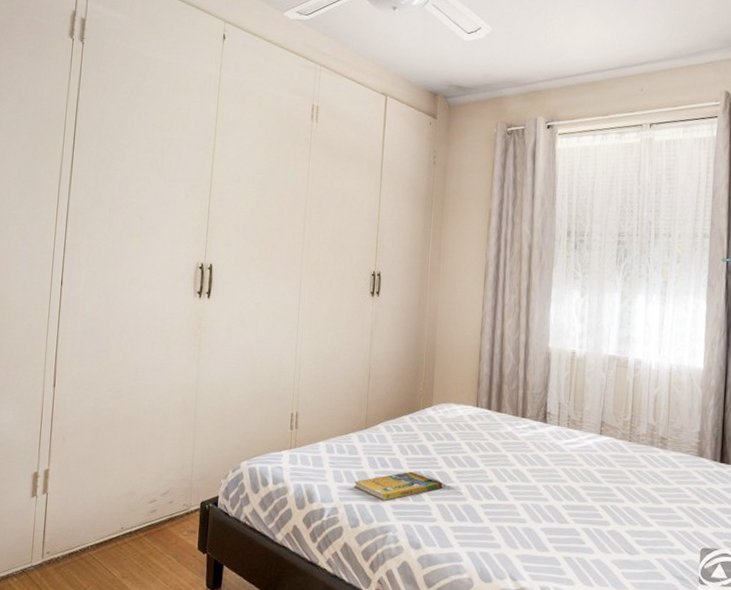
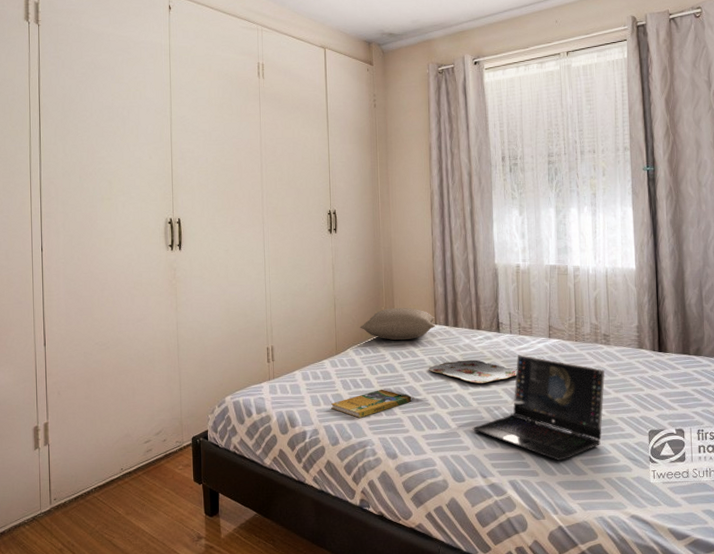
pillow: none [394,384,477,421] -> present [360,307,435,340]
serving tray: none [464,449,562,477] -> present [428,360,517,383]
laptop: none [506,450,659,571] -> present [472,355,605,461]

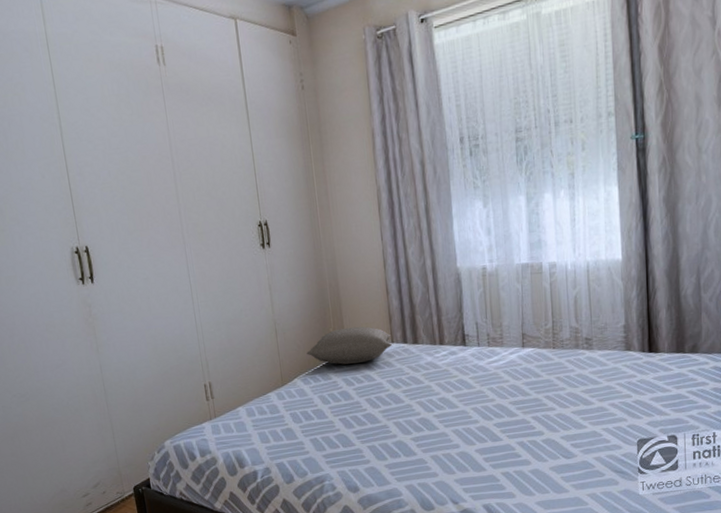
booklet: present [331,389,412,418] -> none [282,419,371,452]
serving tray: present [428,360,517,383] -> none [387,378,488,405]
laptop: present [472,355,605,461] -> none [440,369,588,480]

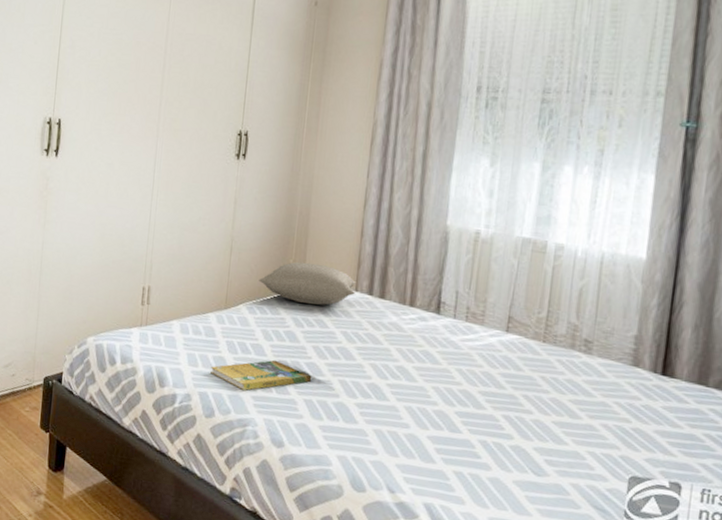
booklet: none [282,419,371,452] -> present [210,359,312,391]

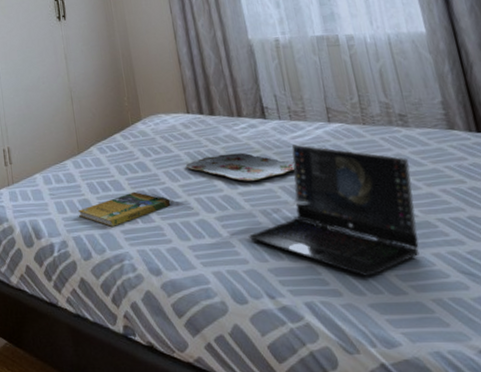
pillow: present [259,262,356,305] -> none [101,96,188,134]
serving tray: none [338,340,456,376] -> present [185,153,295,181]
laptop: none [384,347,579,492] -> present [248,144,420,276]

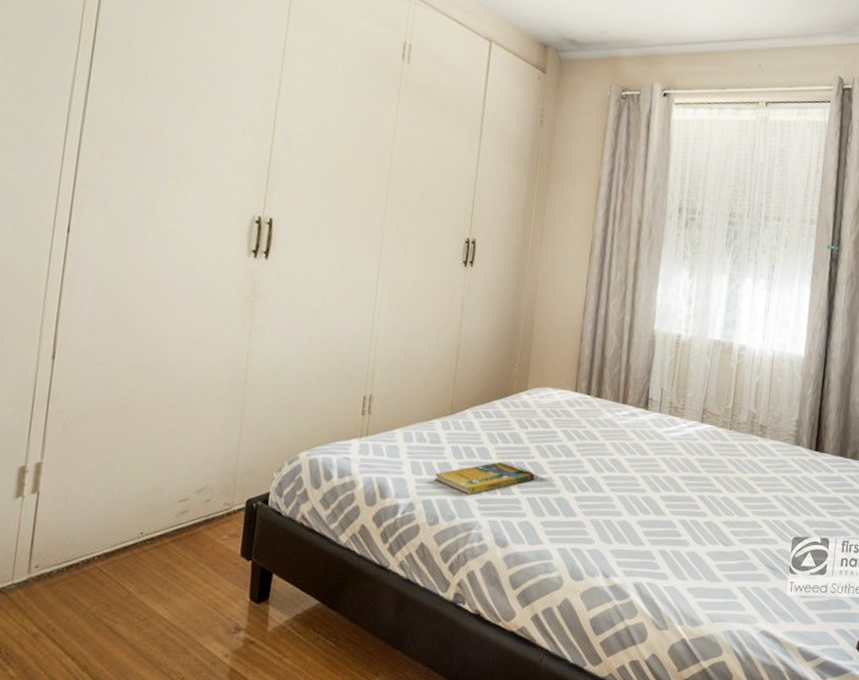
serving tray: present [185,153,295,181] -> none [559,437,661,467]
laptop: present [248,144,420,276] -> none [600,438,757,564]

